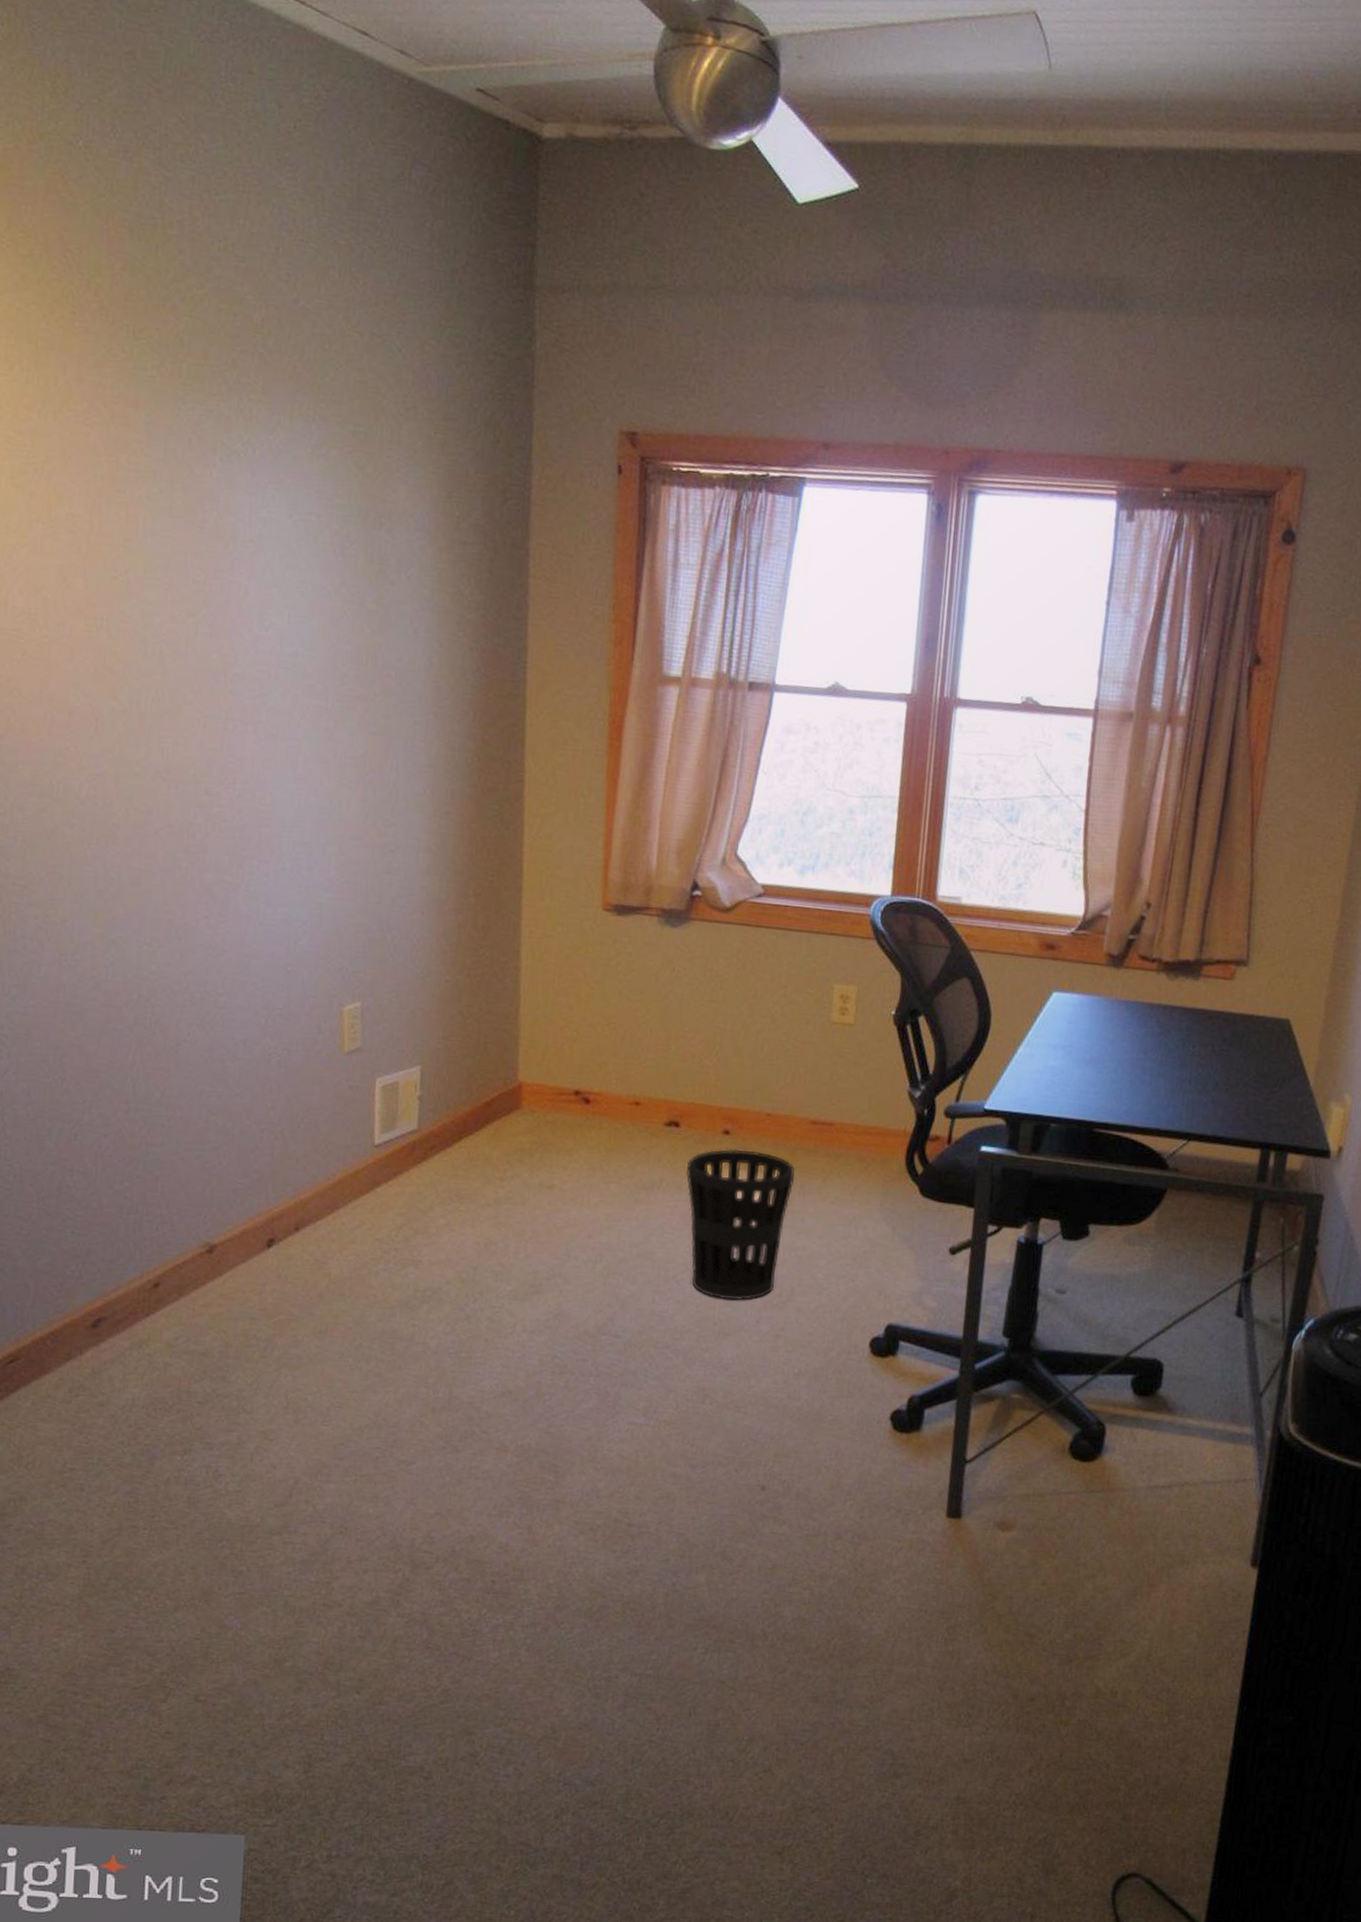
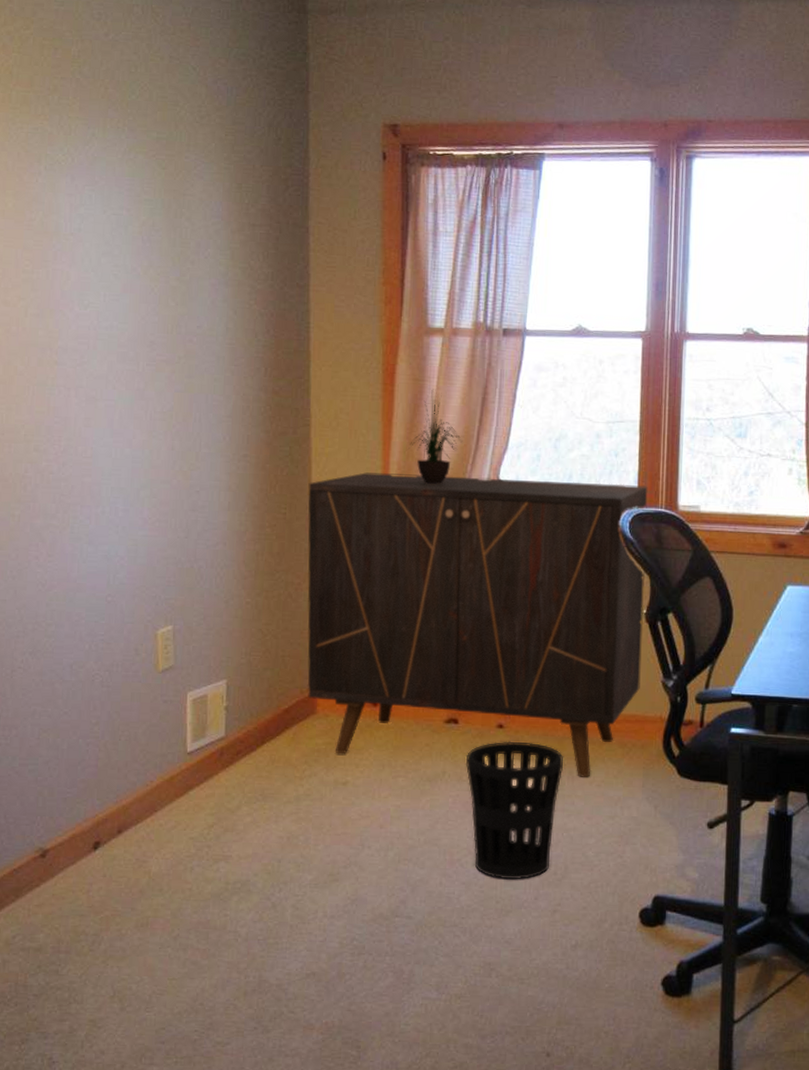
cabinet: none [511,839,904,1193] -> present [307,472,648,777]
potted plant: none [635,747,698,857] -> present [408,389,463,484]

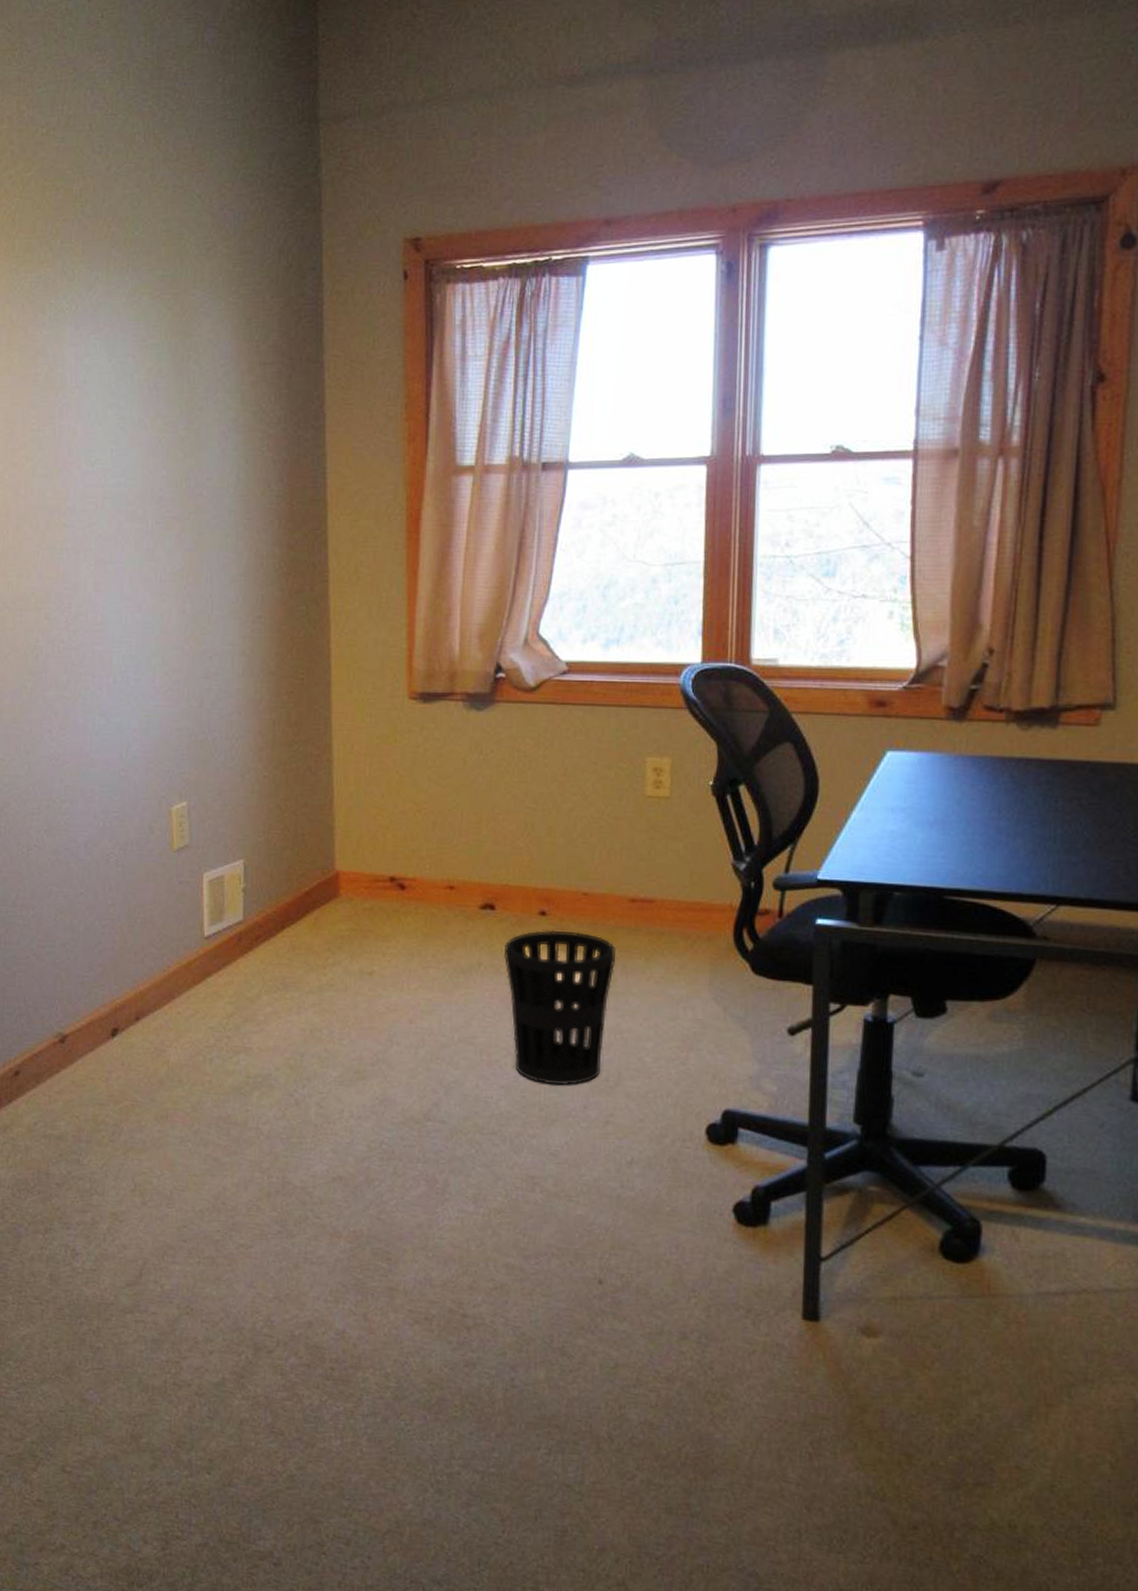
cabinet: present [307,472,648,777] -> none [327,631,714,973]
potted plant: present [408,389,463,484] -> none [436,535,497,642]

